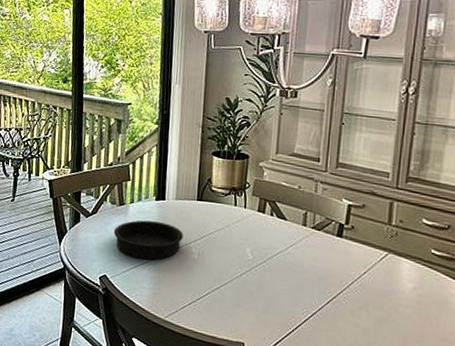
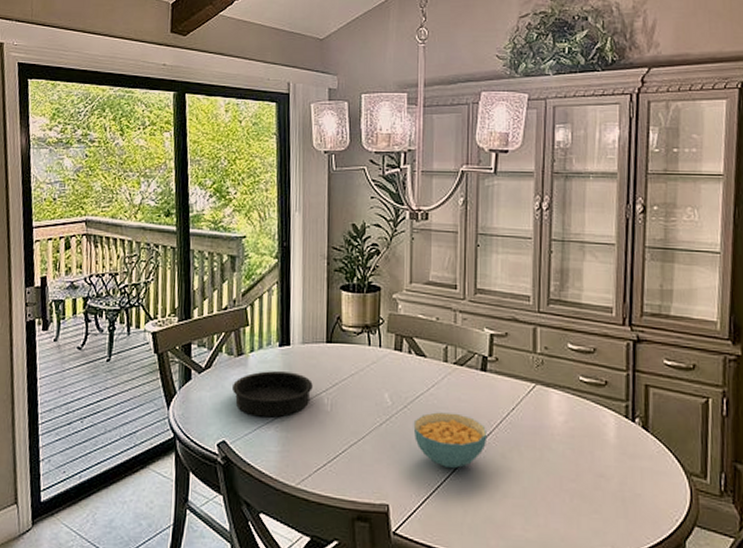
cereal bowl: none [270,269,339,319] -> present [413,412,488,469]

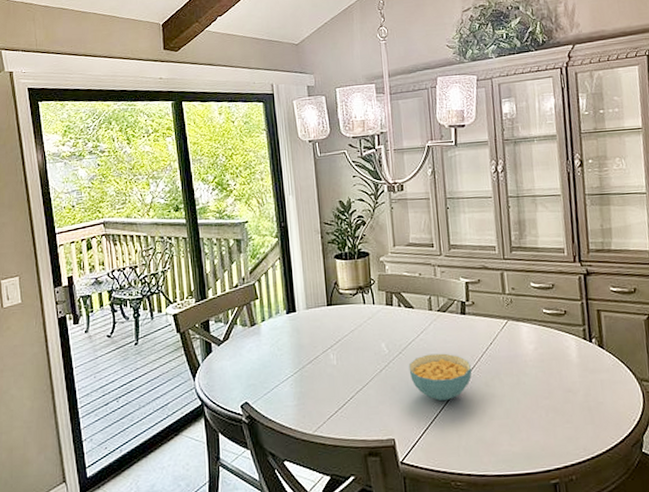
baking pan: present [233,371,313,418] -> none [249,335,319,377]

